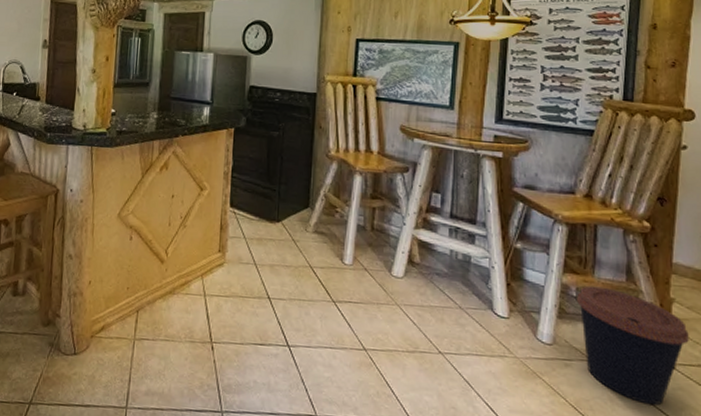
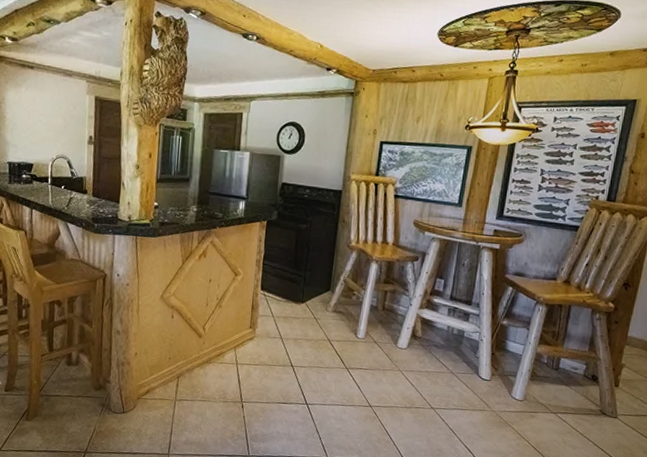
coffee cup: present [577,285,689,406] -> none [547,354,632,446]

